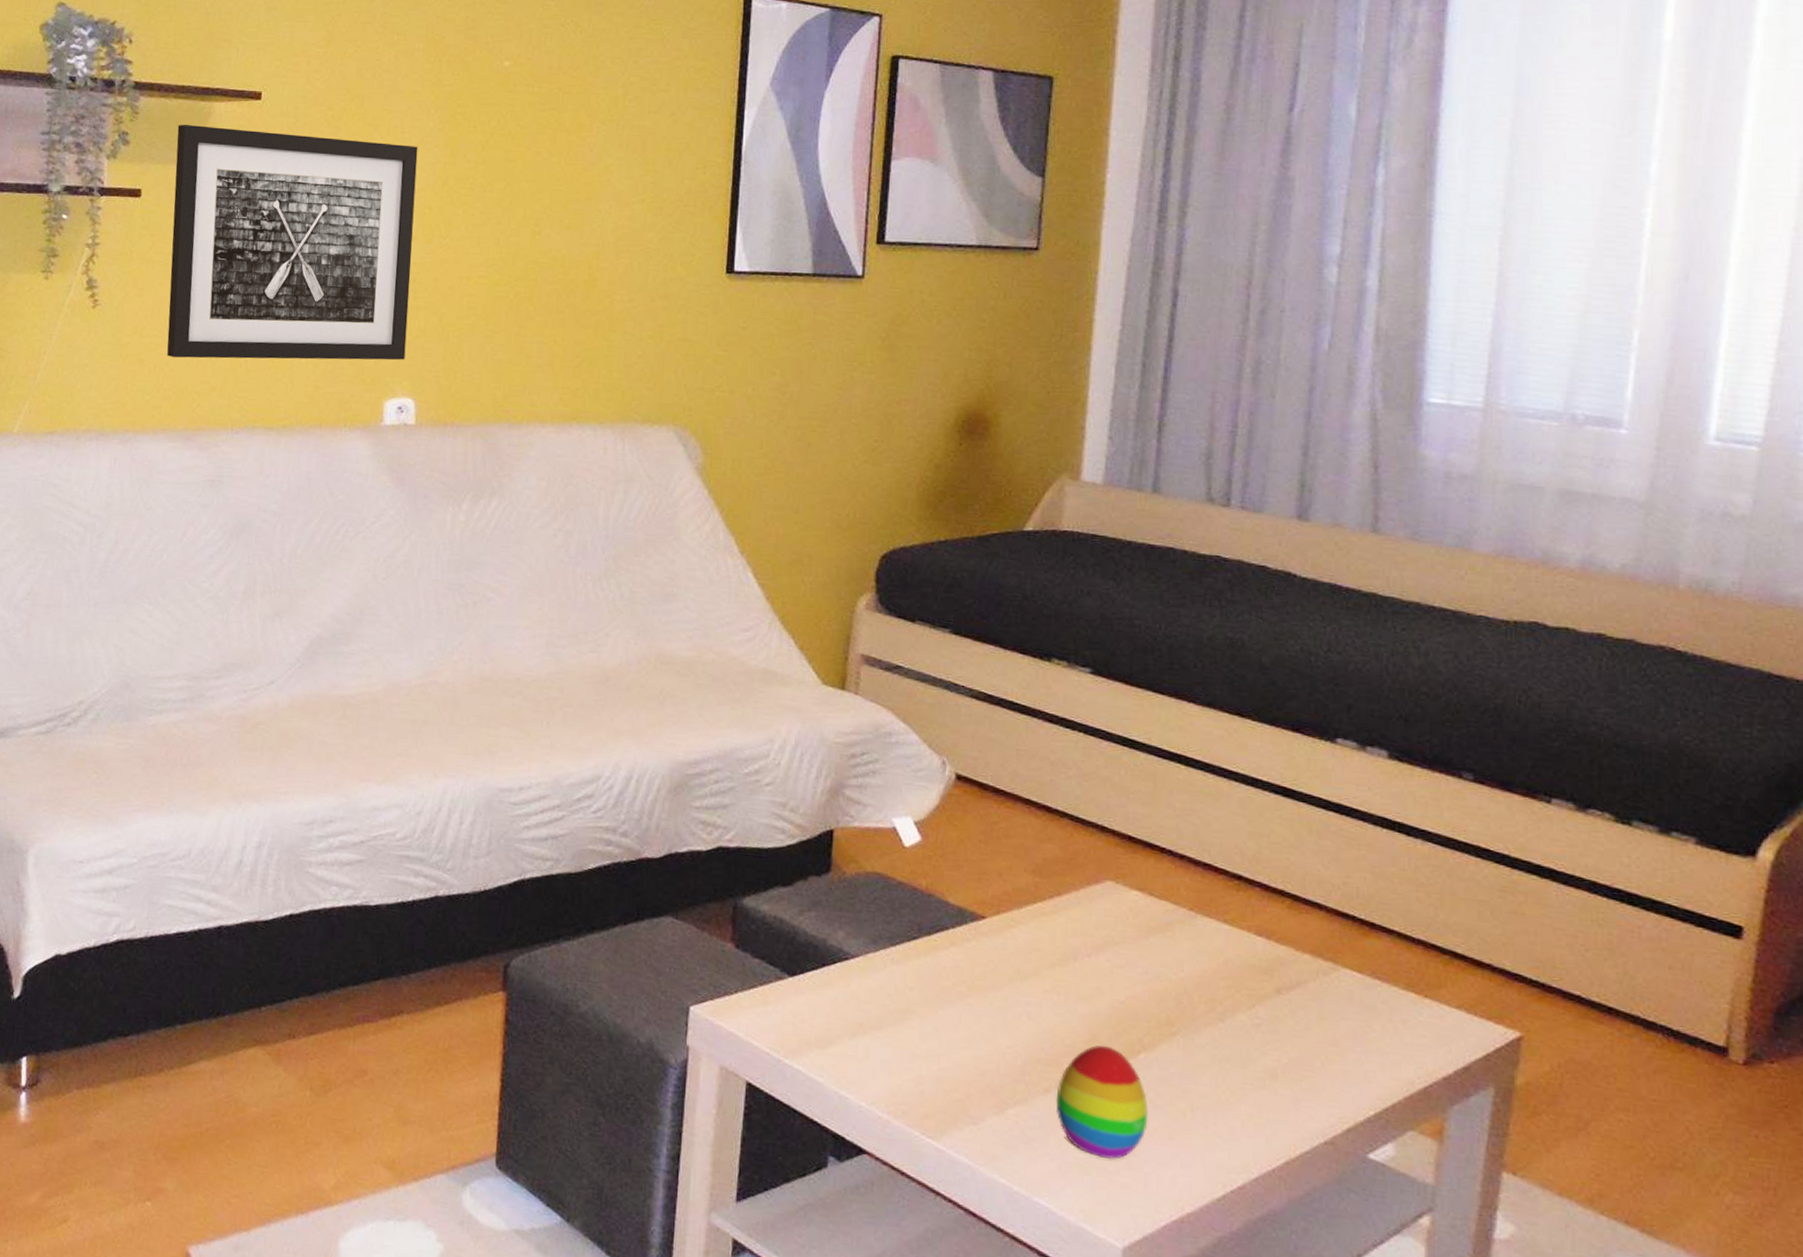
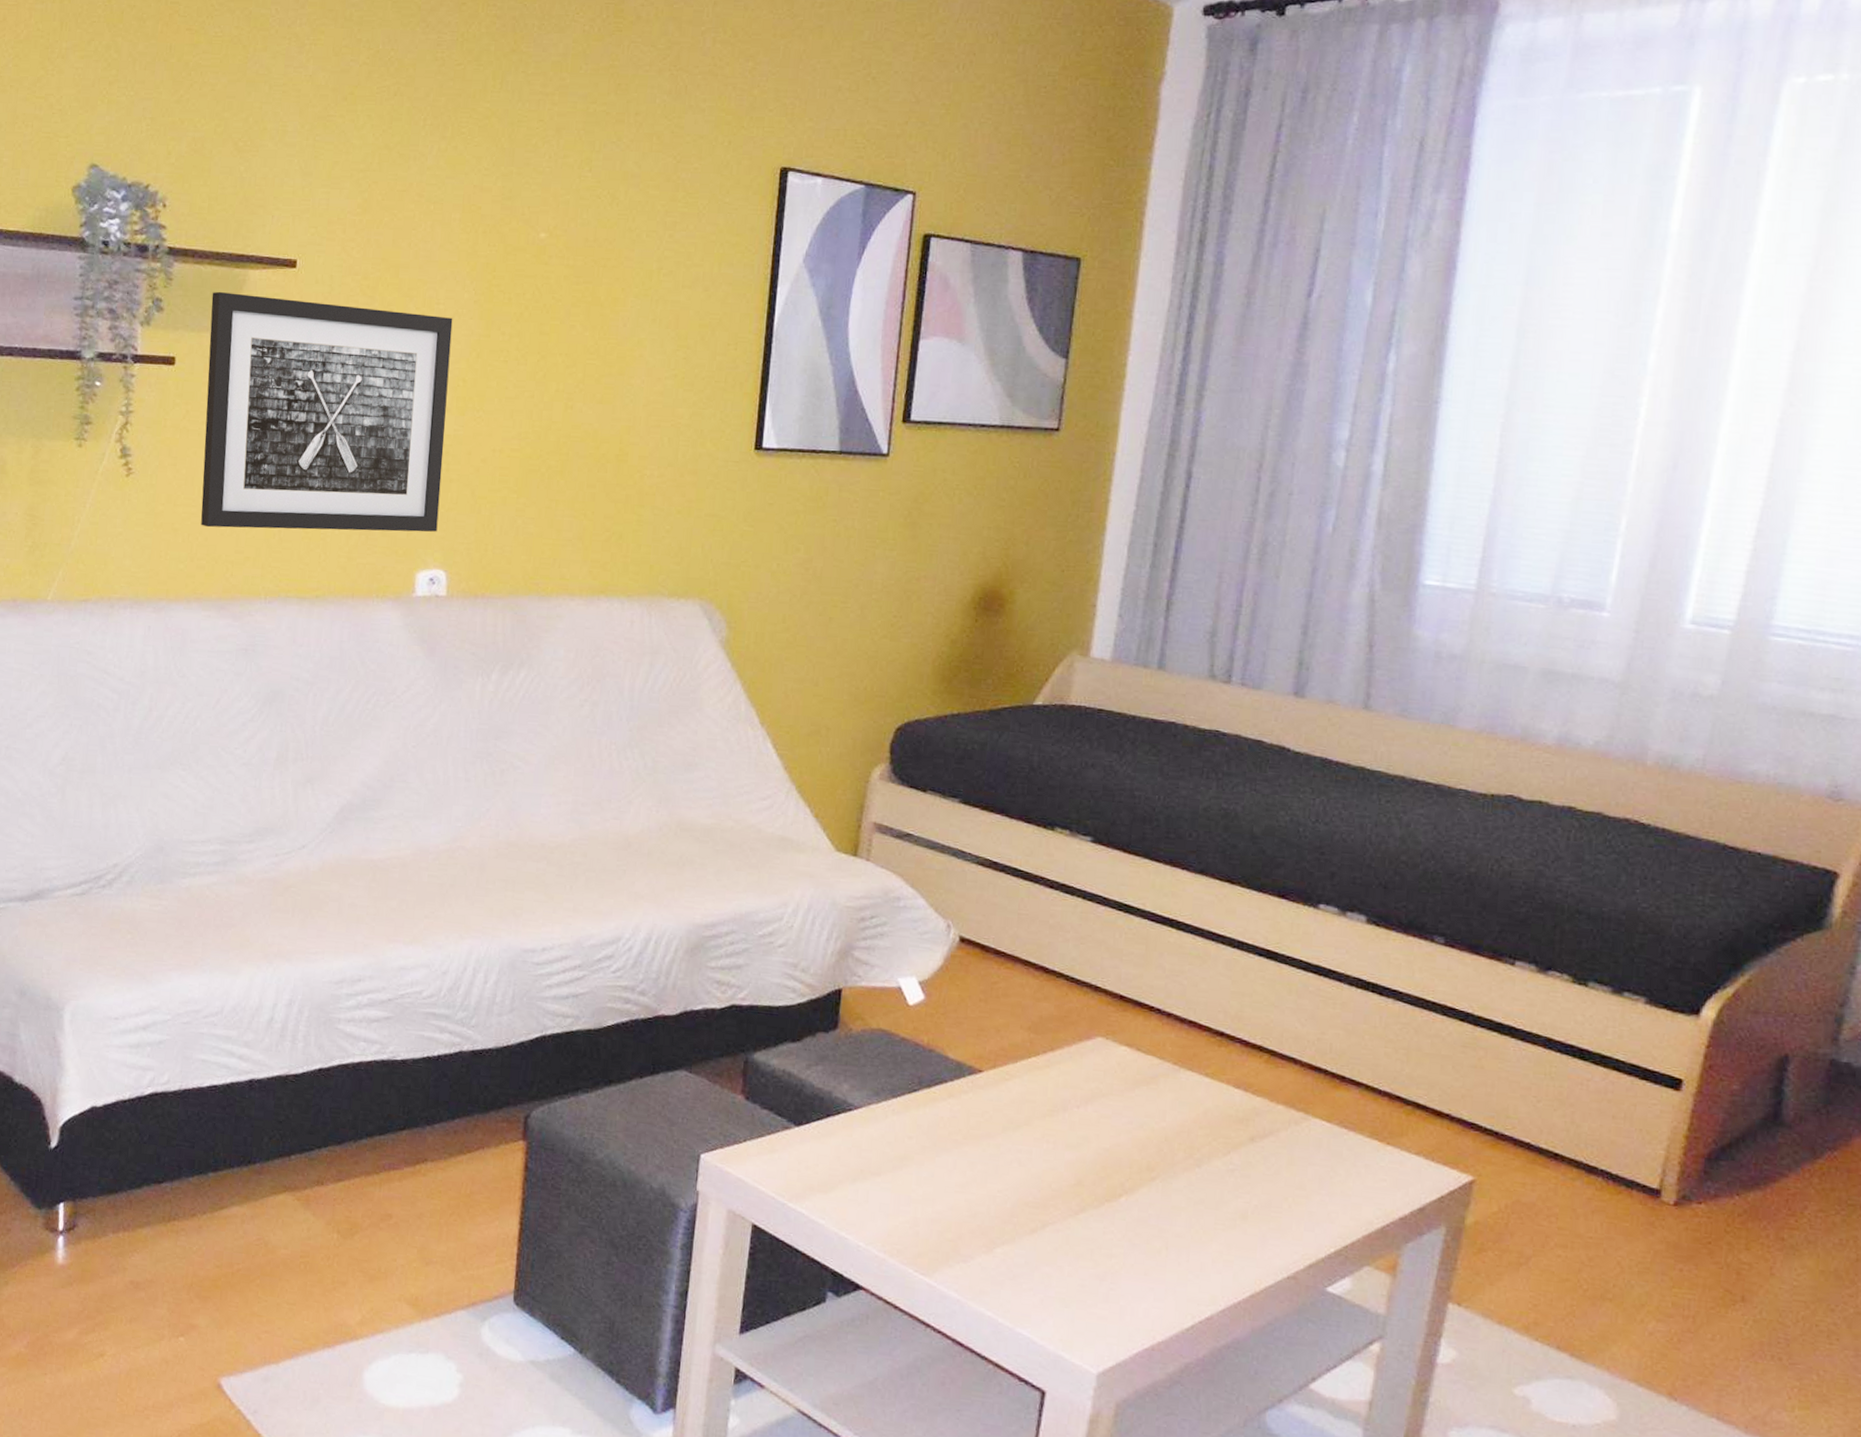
decorative egg: present [1055,1045,1148,1160] -> none [1040,1189,1127,1294]

